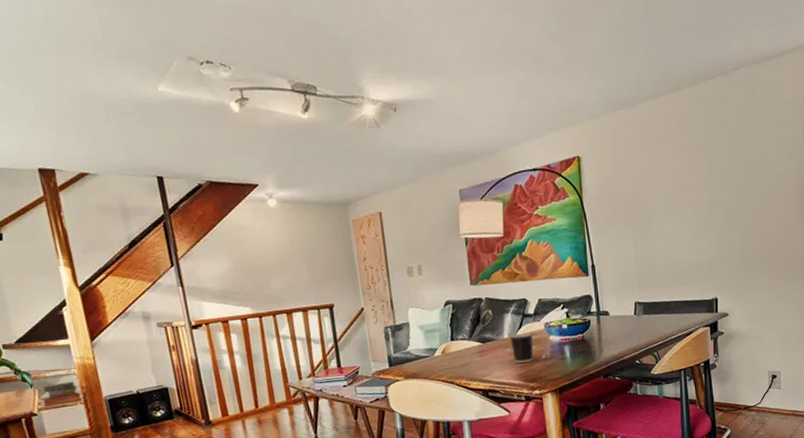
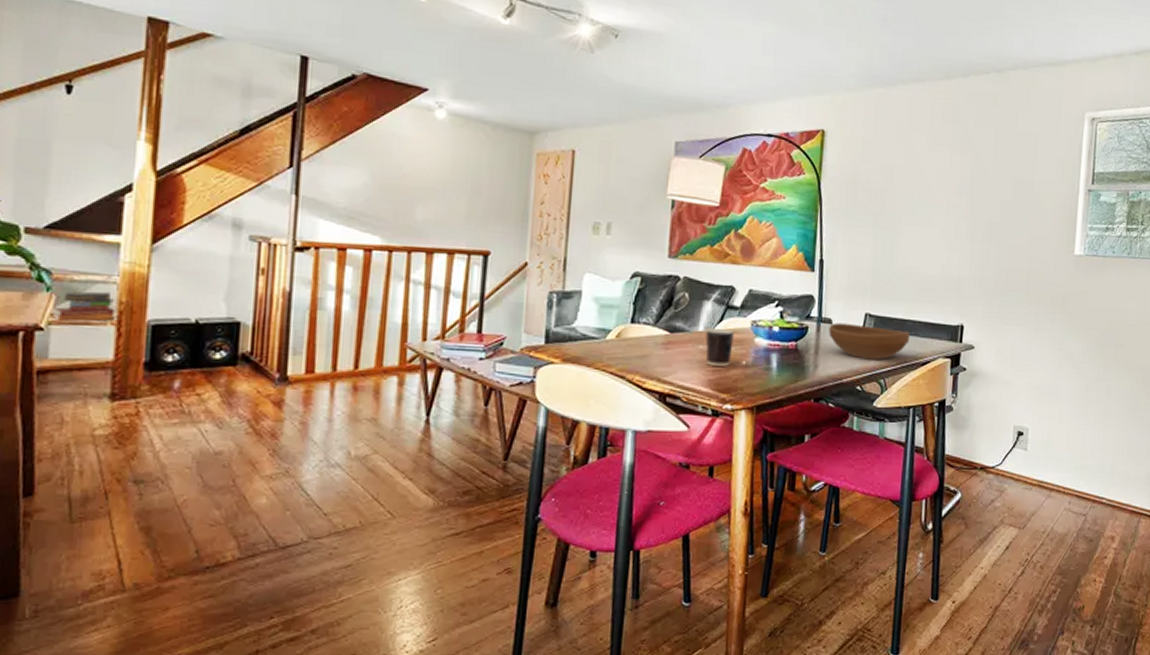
bowl: none [607,310,674,339] -> present [828,322,911,360]

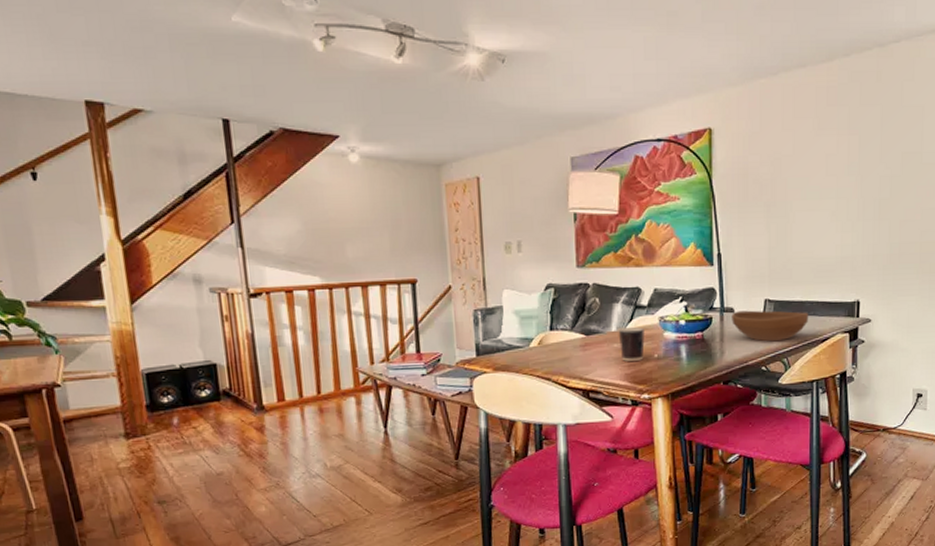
books: present [53,291,115,323] -> none [64,349,115,379]

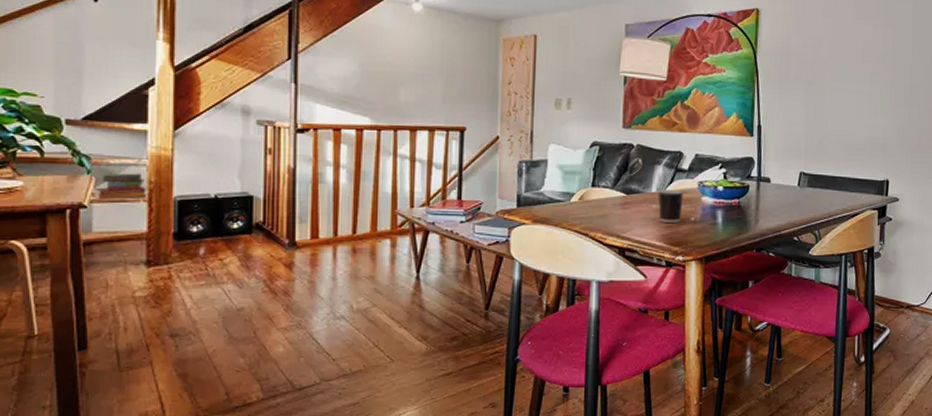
books: none [64,349,115,379] -> present [94,173,146,201]
bowl: present [732,310,809,342] -> none [767,181,841,213]

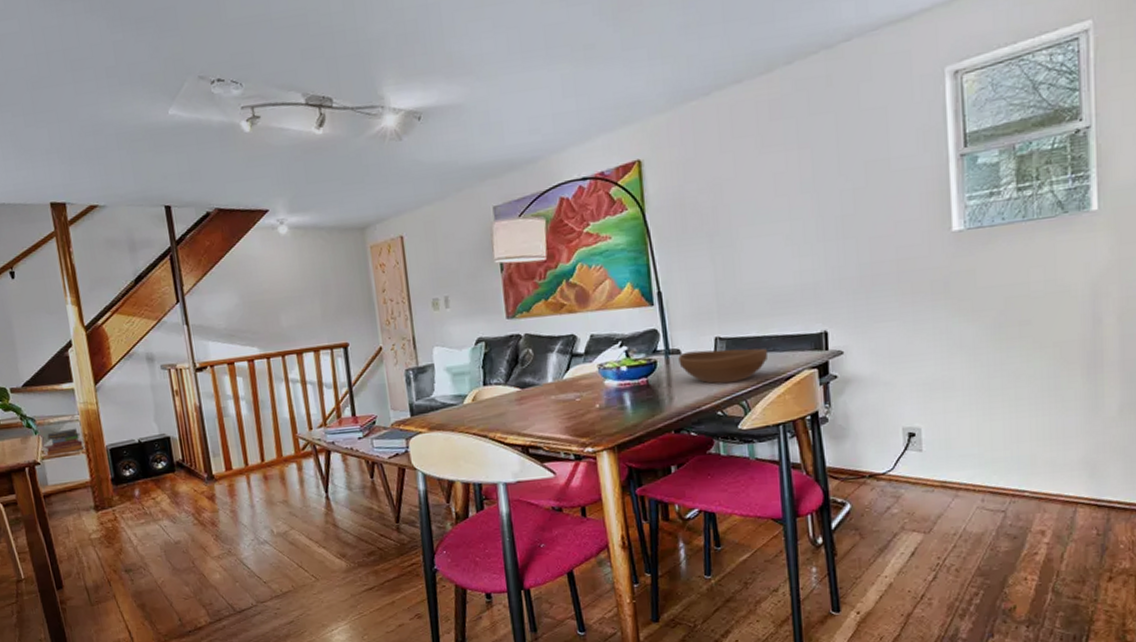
mug: present [658,190,683,223] -> none [554,377,584,414]
bowl: none [767,181,841,213] -> present [678,348,769,384]

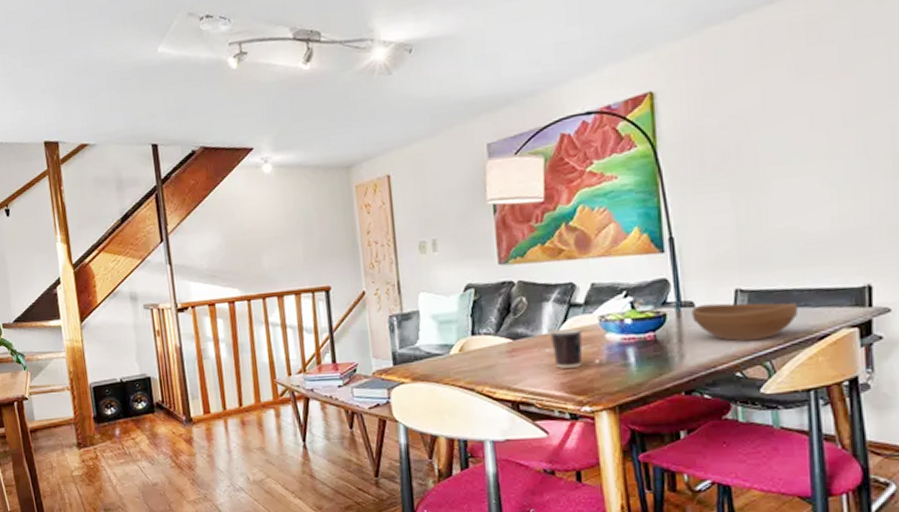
books: present [42,428,84,457] -> none [30,365,69,393]
mug: none [554,377,584,414] -> present [550,329,583,369]

